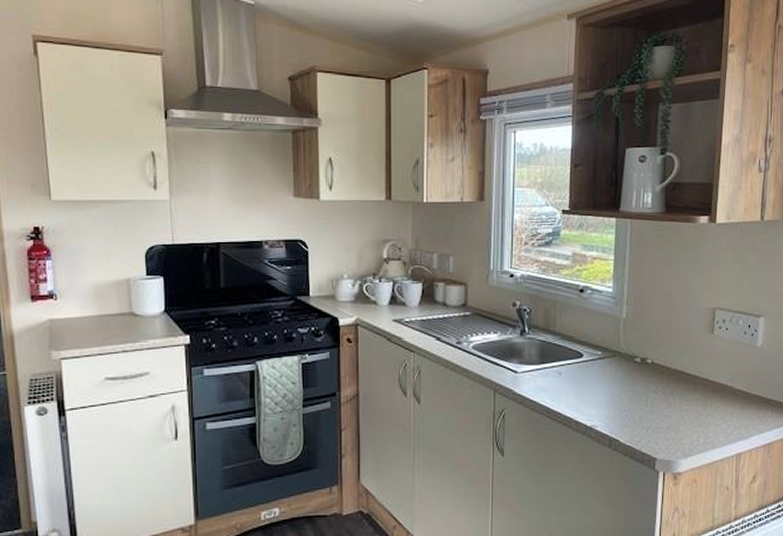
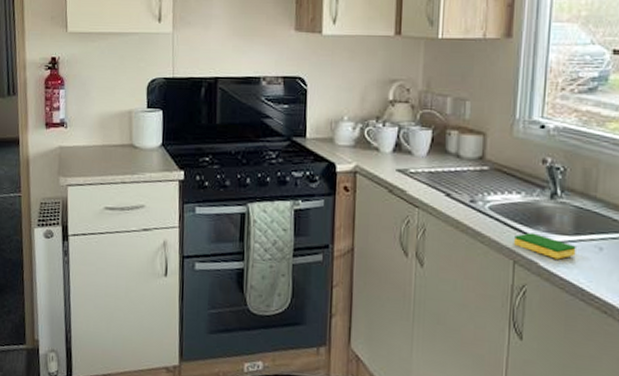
dish sponge: none [494,365,542,386] -> present [514,232,576,260]

